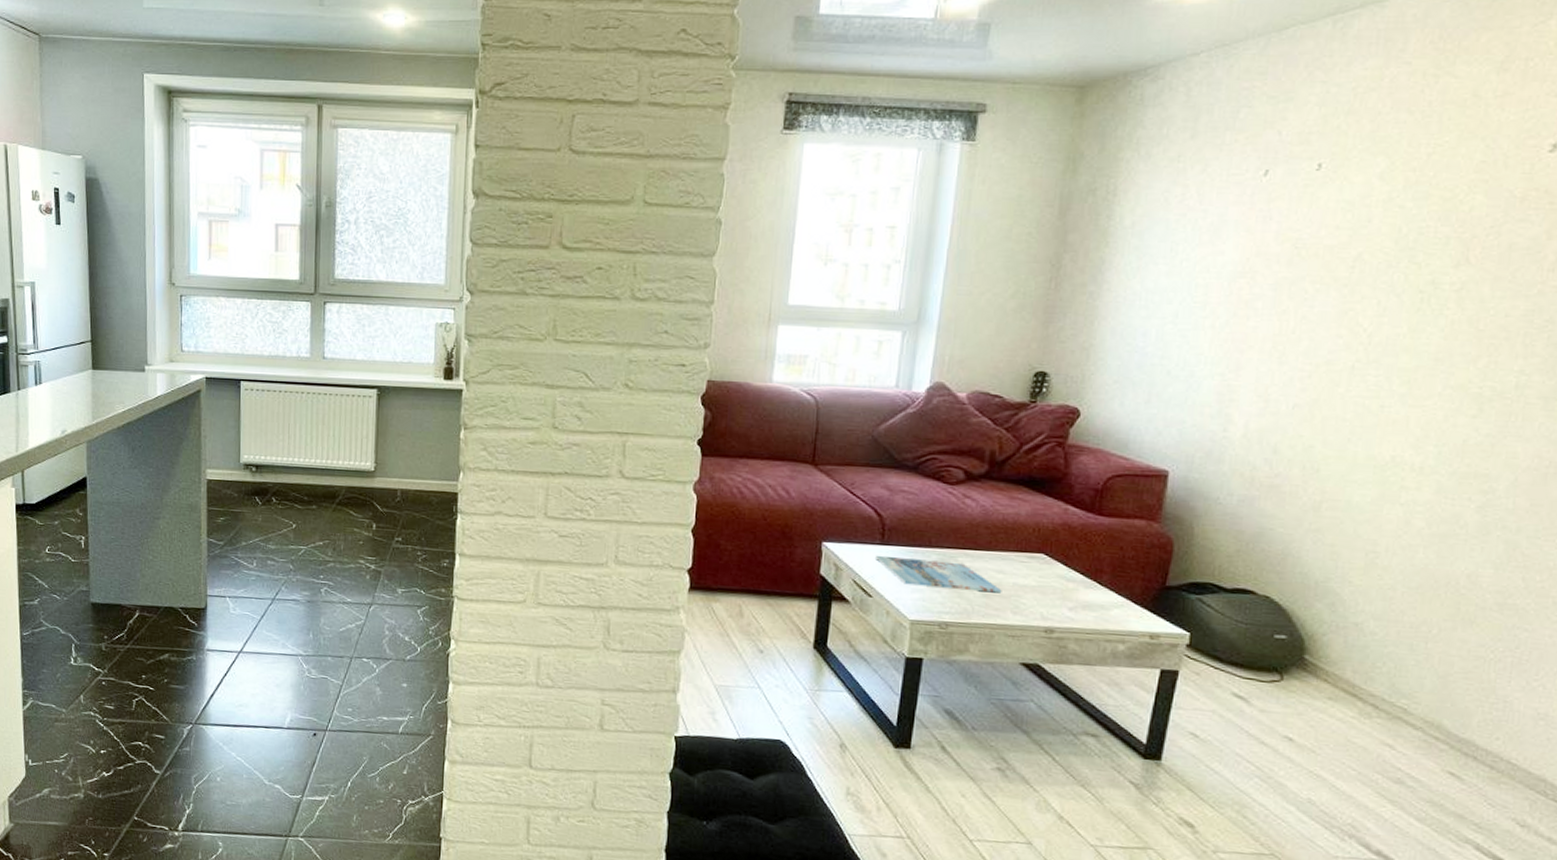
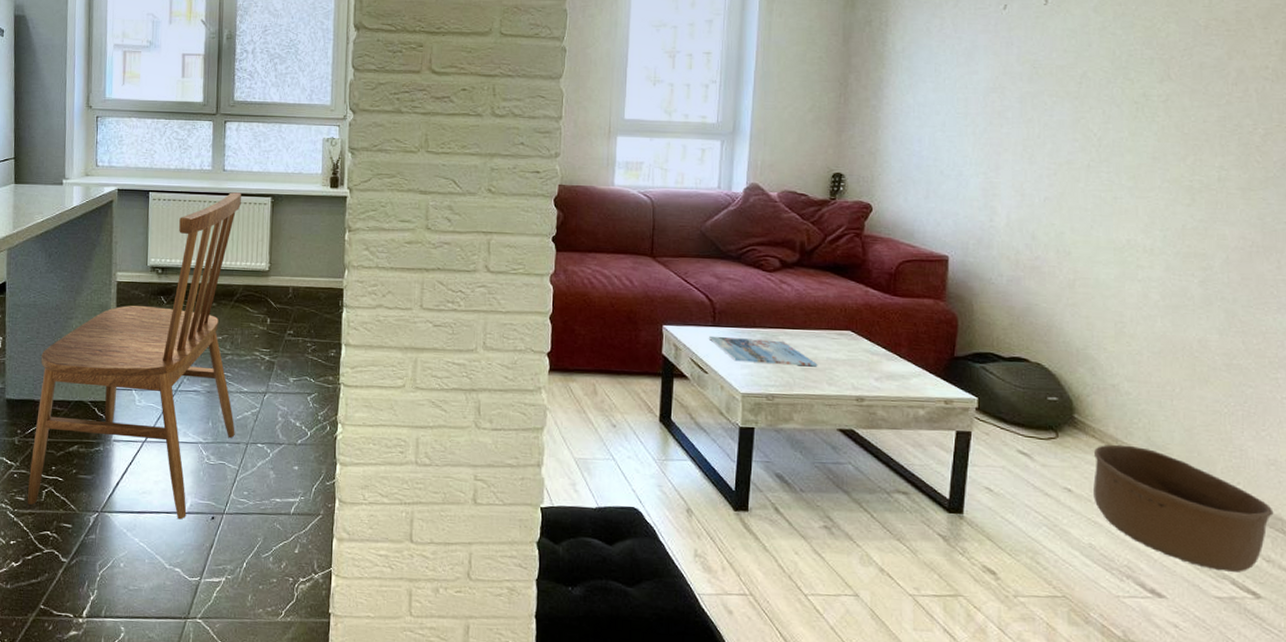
dining chair: none [117,383,343,735] -> present [28,192,241,520]
basket: none [1318,690,1537,837] -> present [1093,444,1274,572]

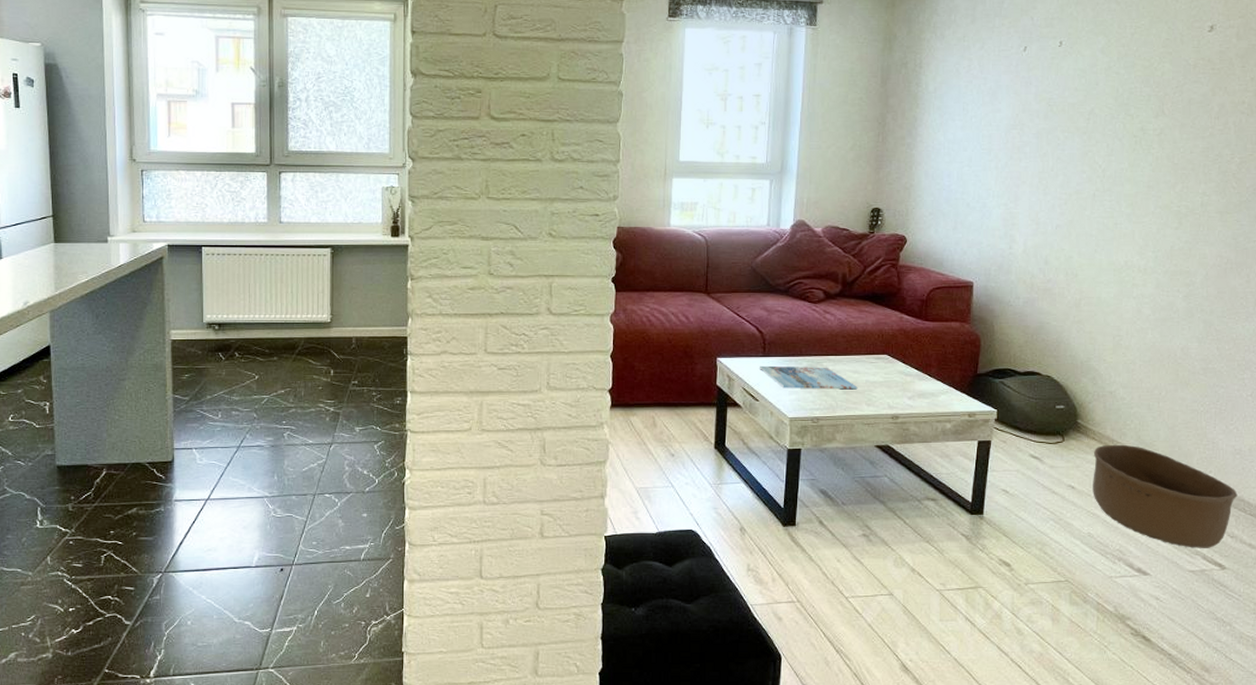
dining chair: present [28,192,241,520] -> none [86,244,302,574]

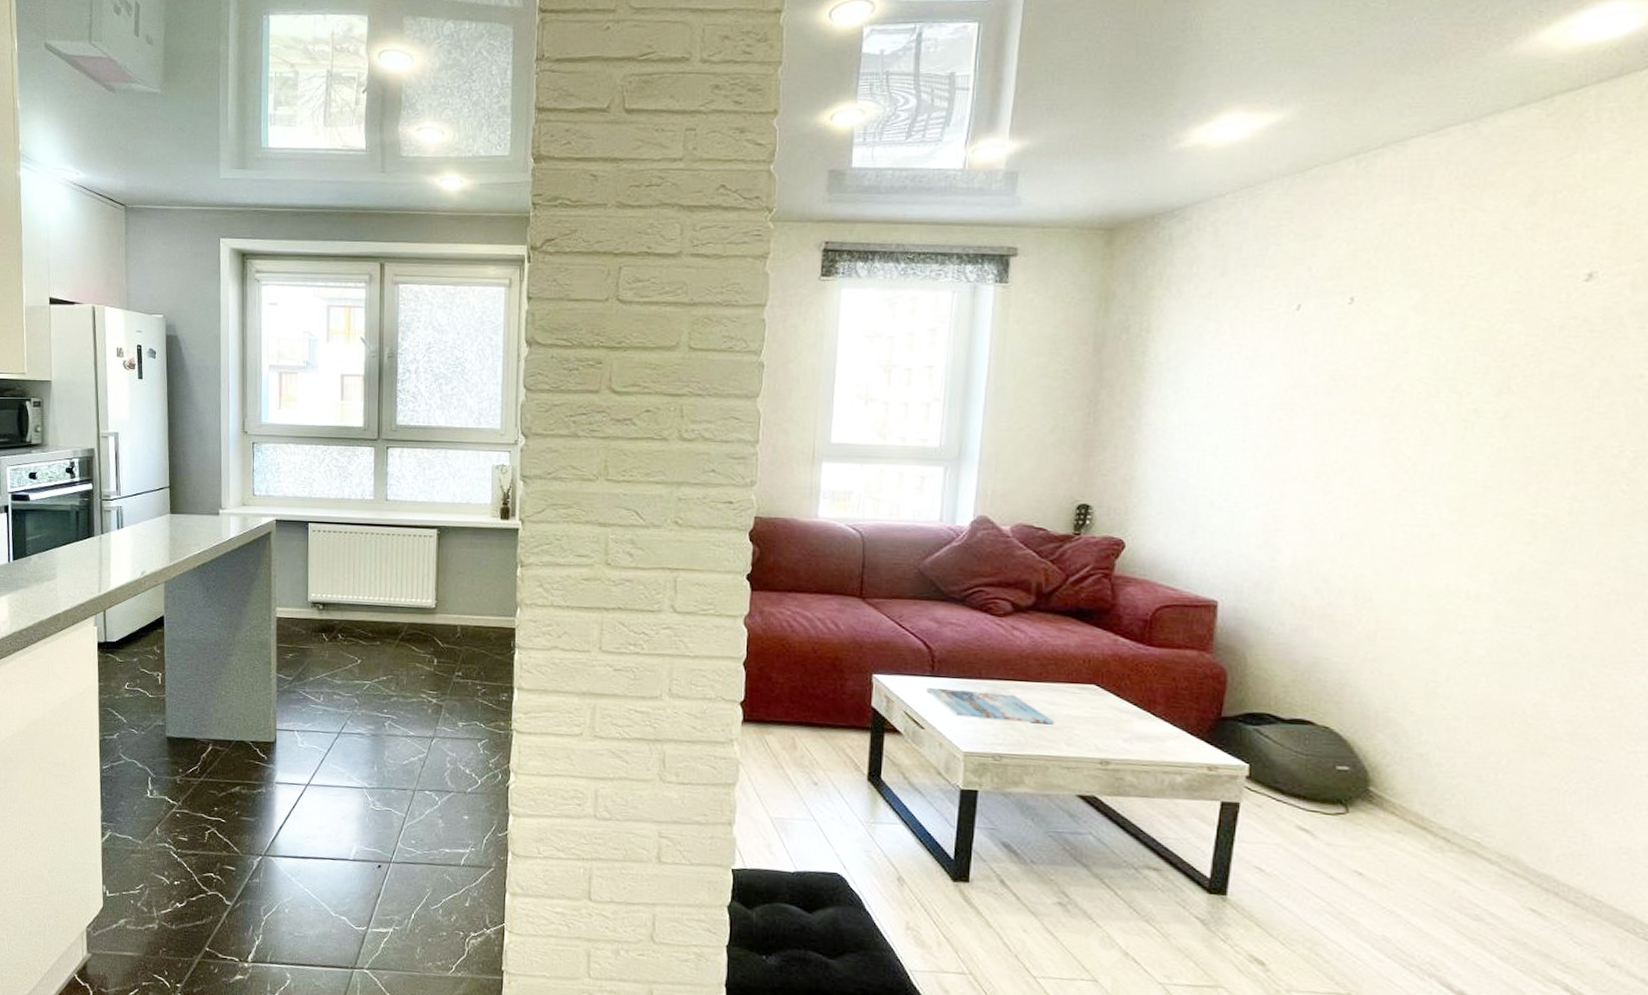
basket: present [1093,444,1238,548] -> none [1390,823,1624,977]

